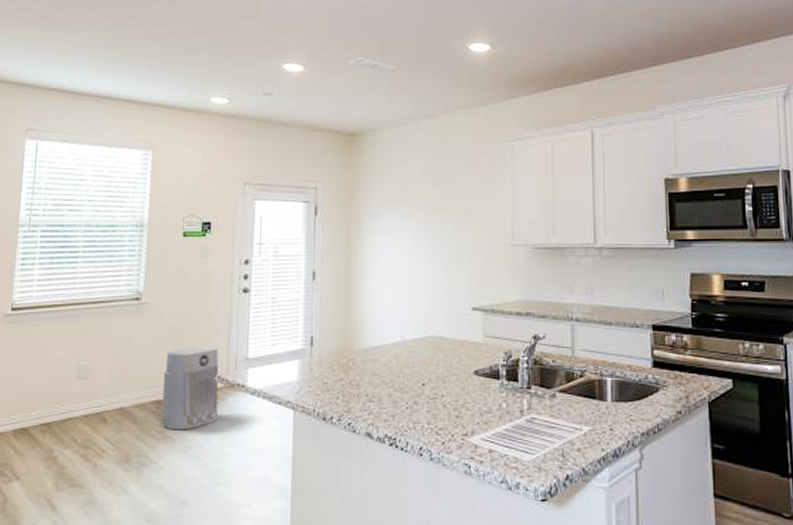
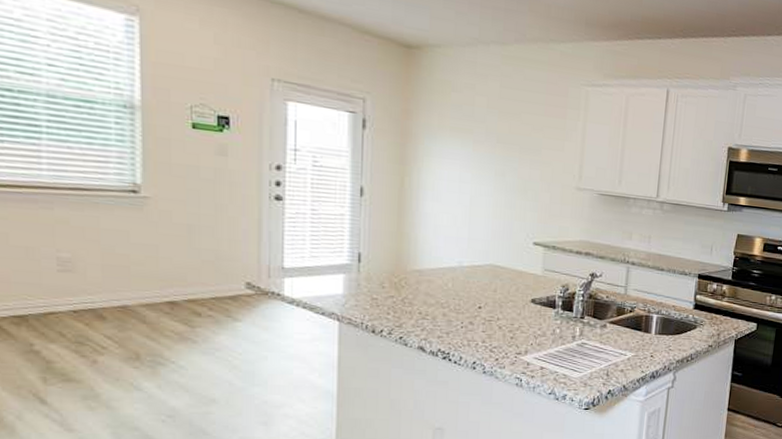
air purifier: present [161,347,219,430] -> none [177,250,250,333]

